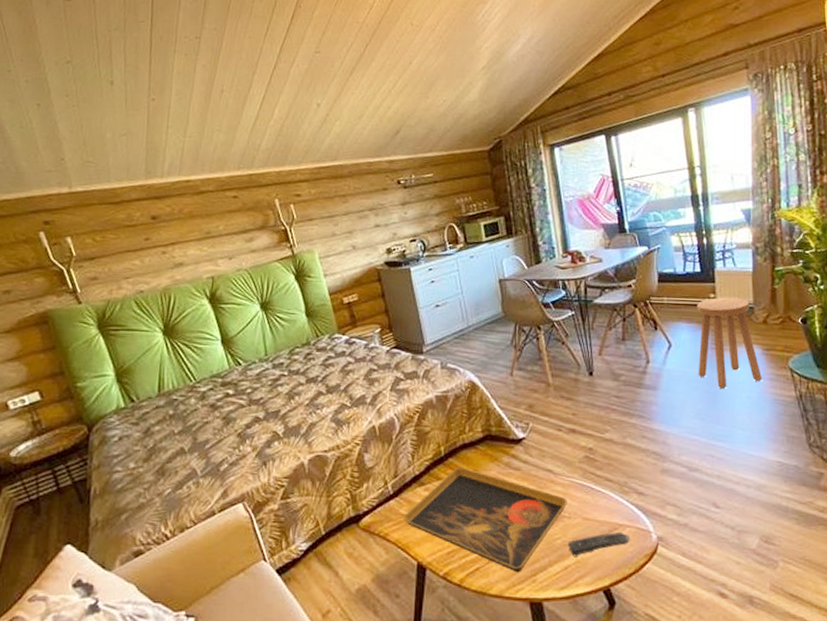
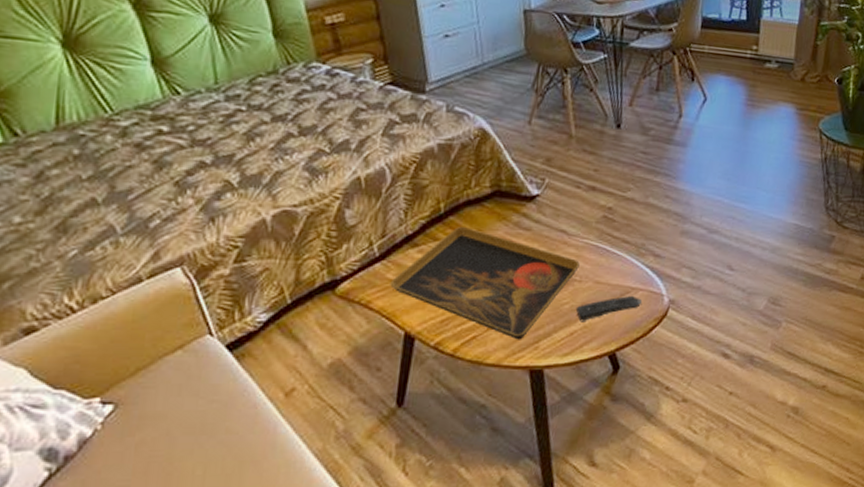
stool: present [697,297,762,389] -> none [730,50,792,148]

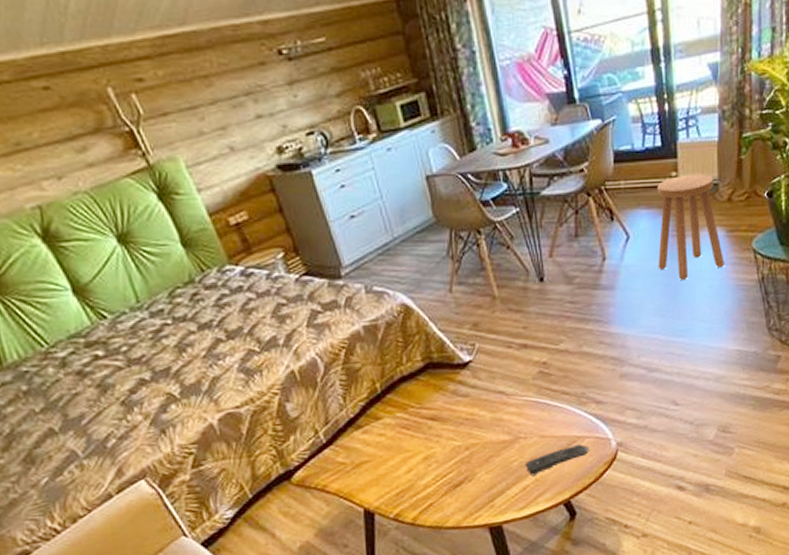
decorative tray: present [390,227,580,340] -> none [341,402,522,502]
stool: none [730,50,792,148] -> present [657,174,724,280]

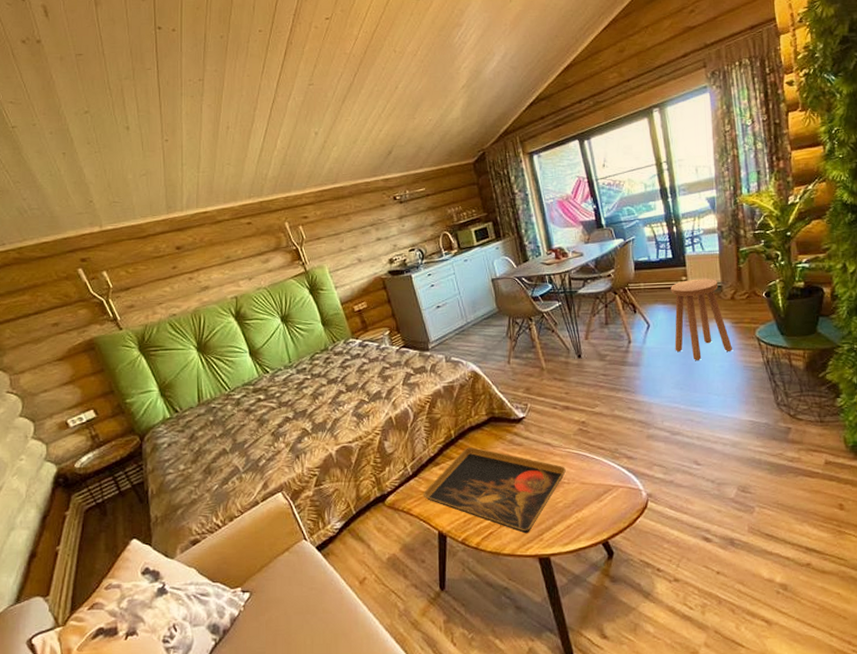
decorative tray: none [341,402,522,502] -> present [423,447,566,534]
remote control: present [525,443,590,476] -> none [568,492,624,517]

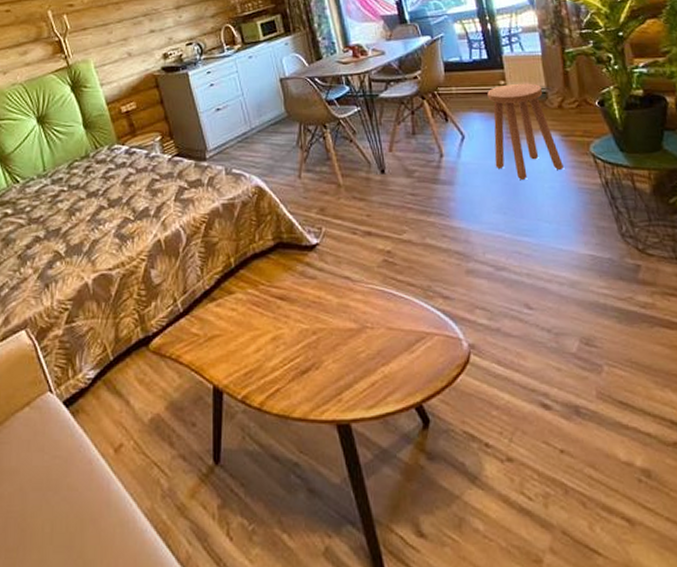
decorative tray: present [423,447,566,534] -> none [195,280,369,392]

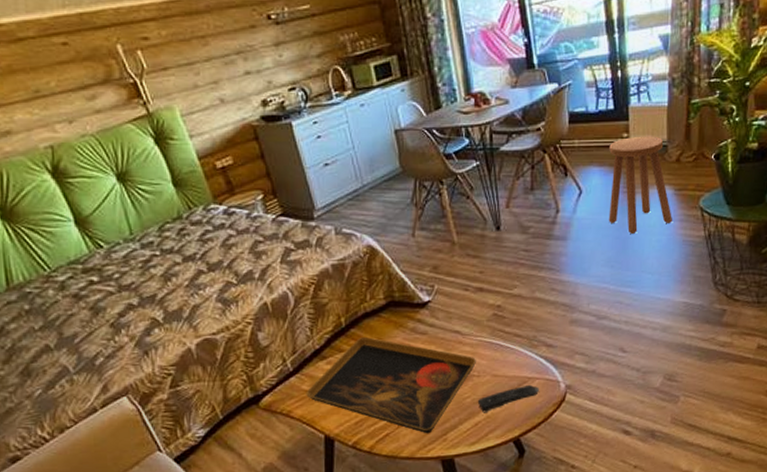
decorative tray: none [195,280,369,392] -> present [306,337,476,434]
remote control: none [372,341,440,372] -> present [477,384,540,413]

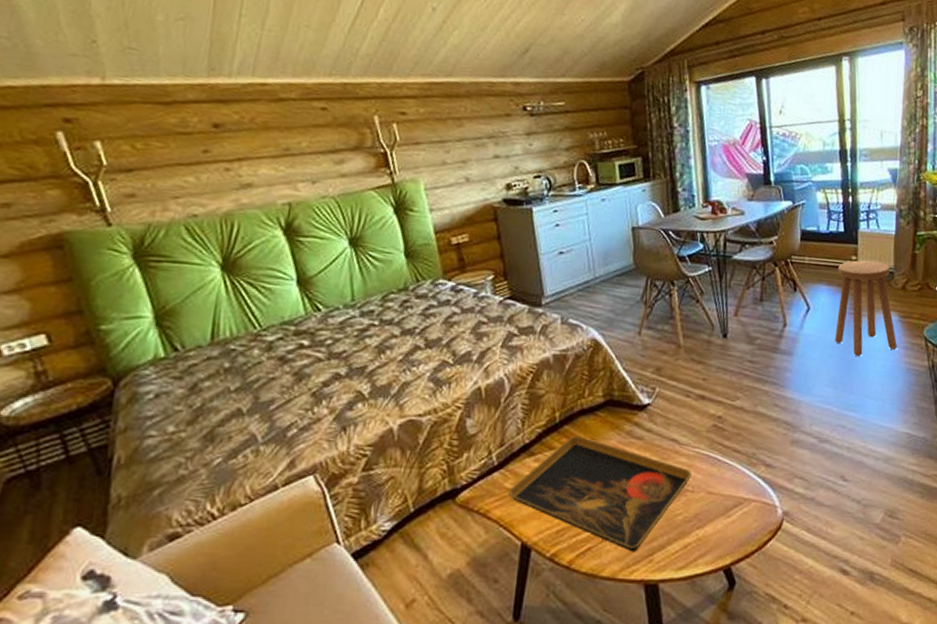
remote control: present [477,384,540,413] -> none [689,506,756,534]

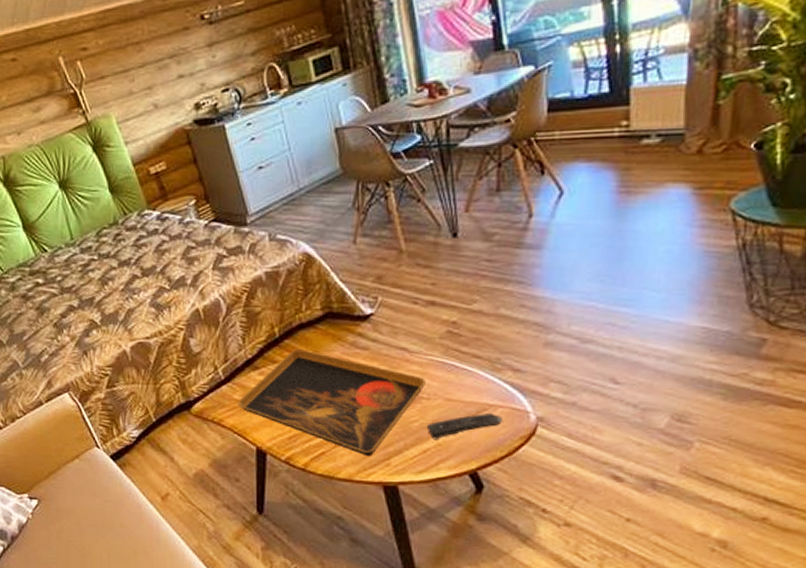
remote control: none [689,506,756,534] -> present [426,412,504,440]
stool: present [834,260,897,356] -> none [598,122,689,242]

